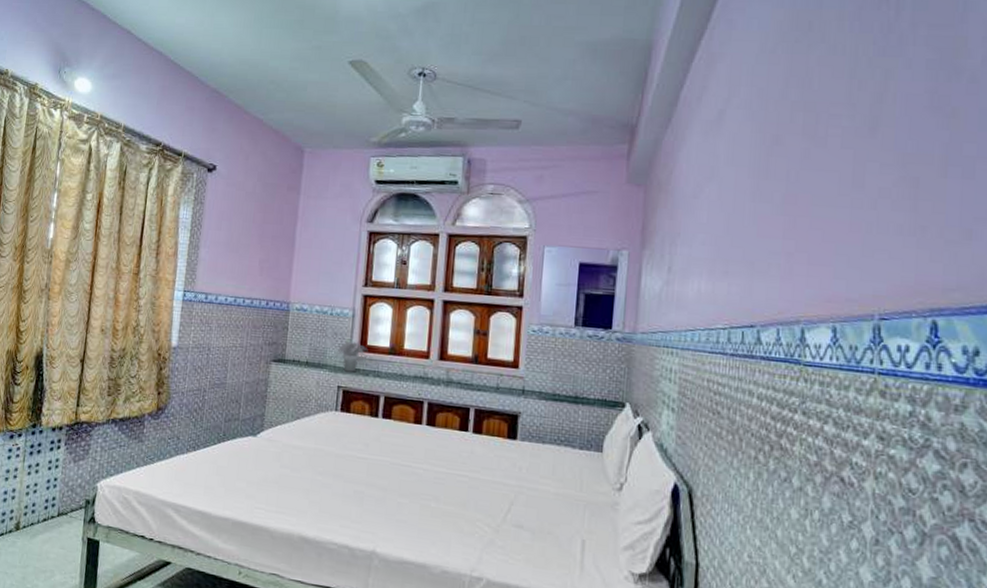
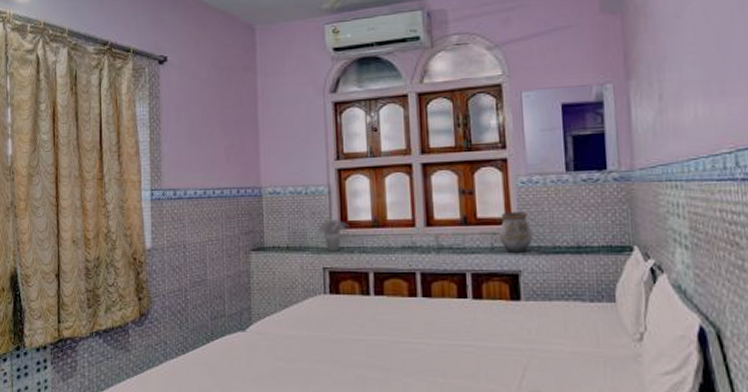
vase: none [505,356,536,397] -> present [498,211,532,254]

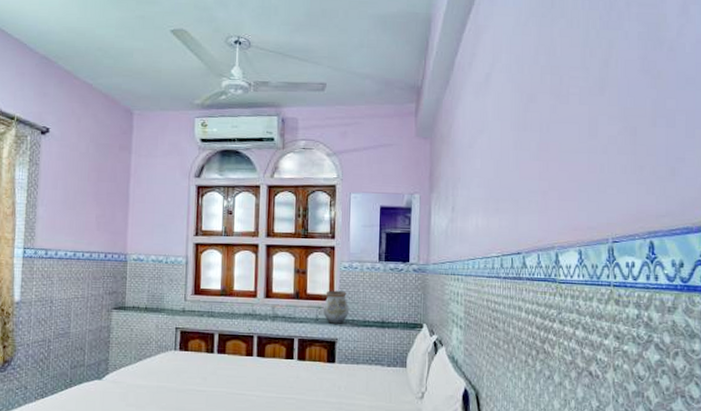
potted plant: present [314,219,350,251] -> none [171,286,202,314]

